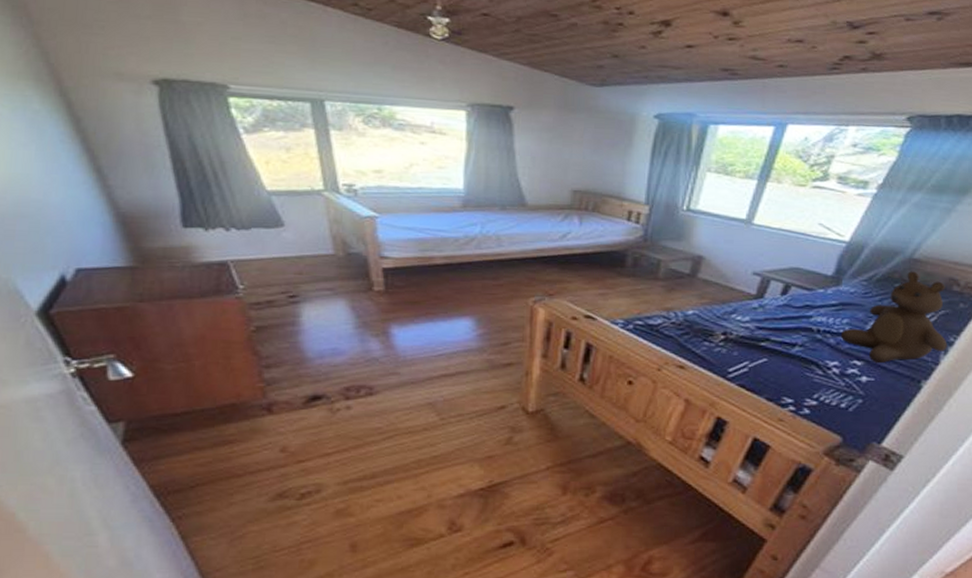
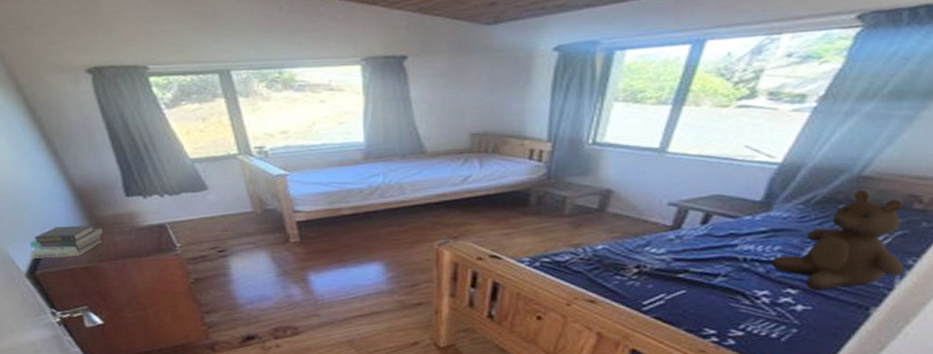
books: none [45,256,149,295] -> present [29,225,104,259]

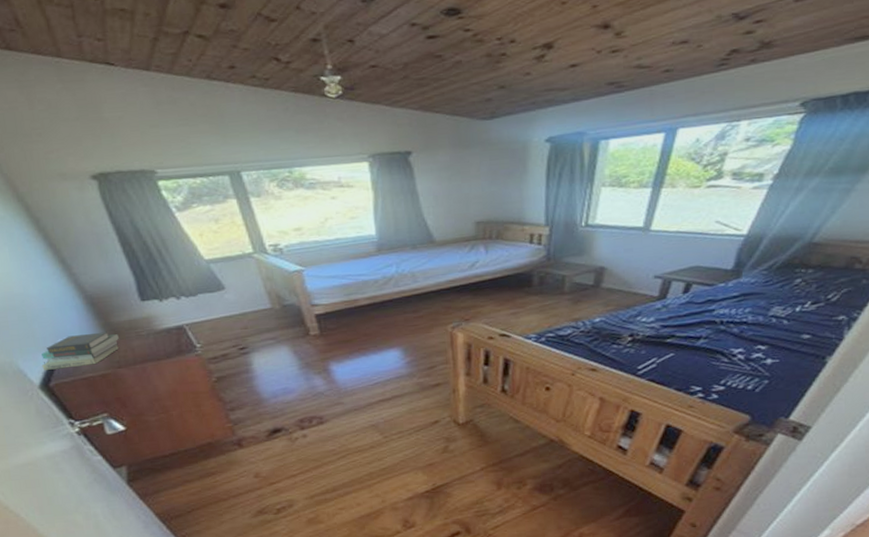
teddy bear: present [771,190,904,290] -> none [743,255,851,345]

